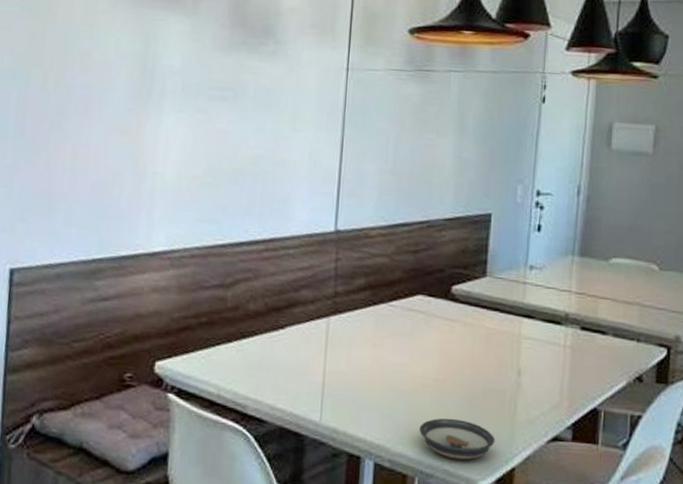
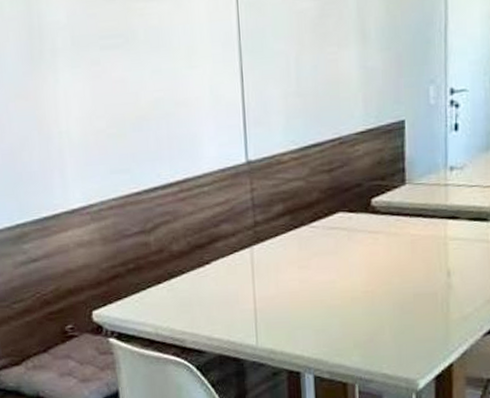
saucer: present [419,418,495,460] -> none [354,325,431,363]

